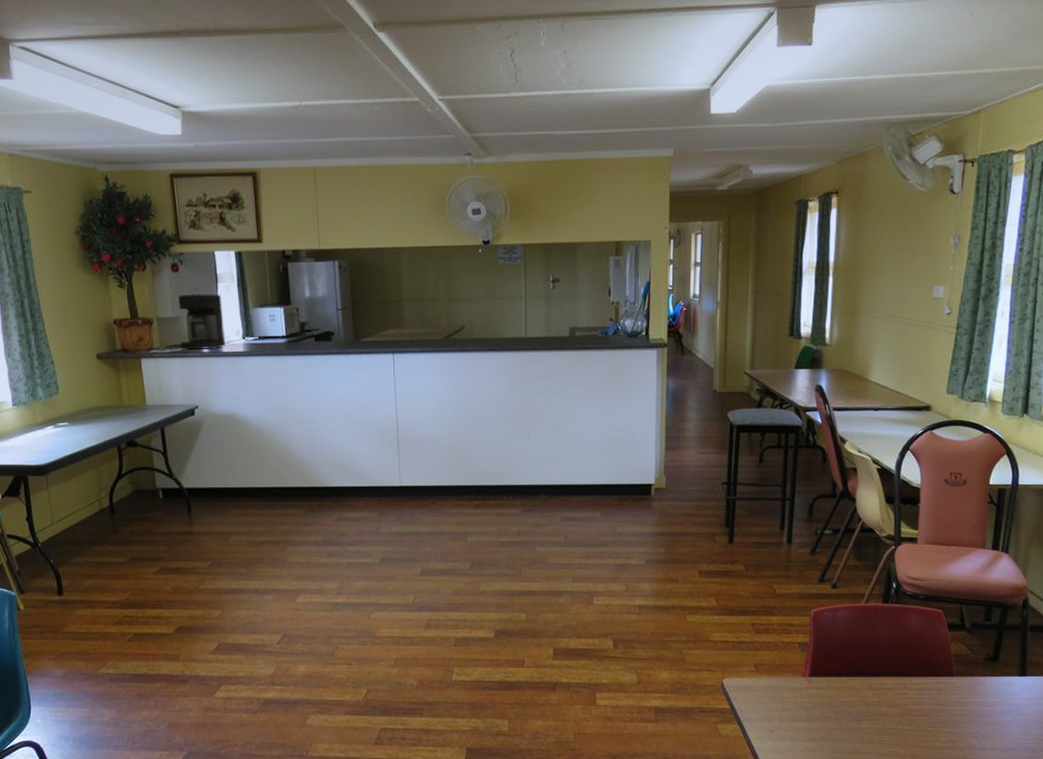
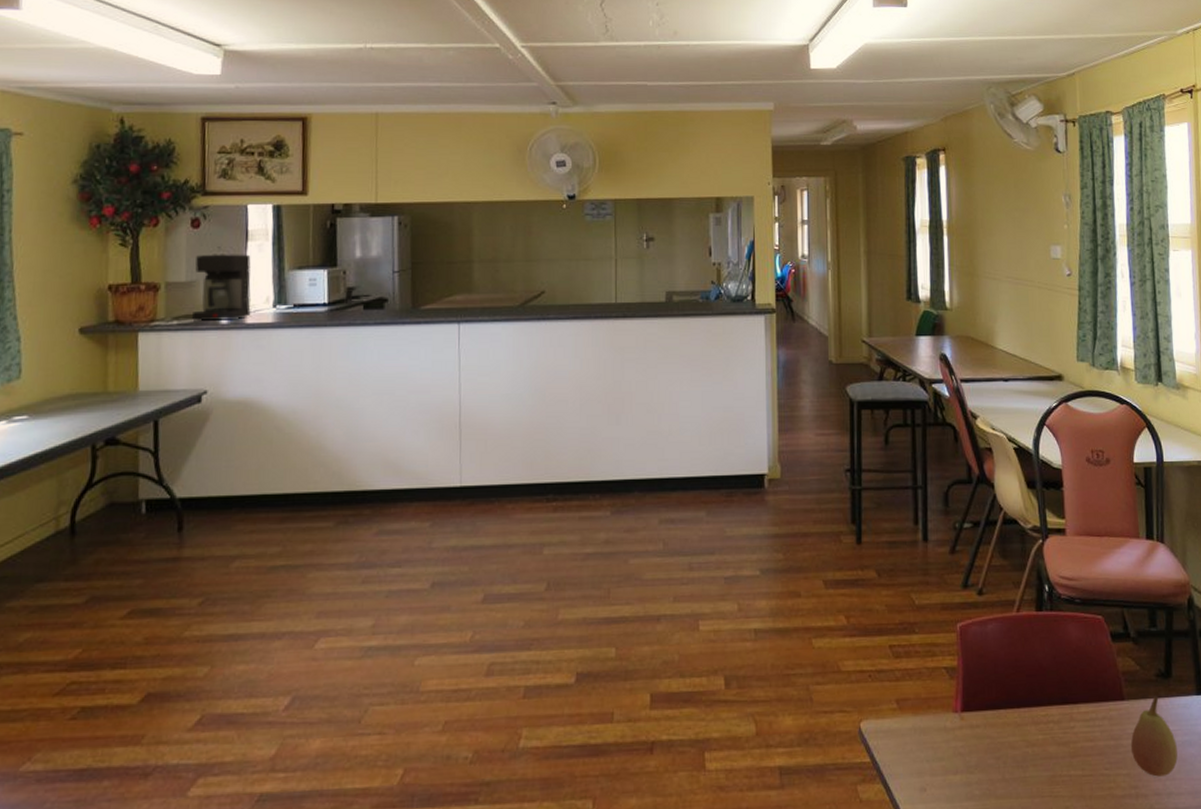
fruit: none [953,674,995,735] -> present [1130,695,1178,777]

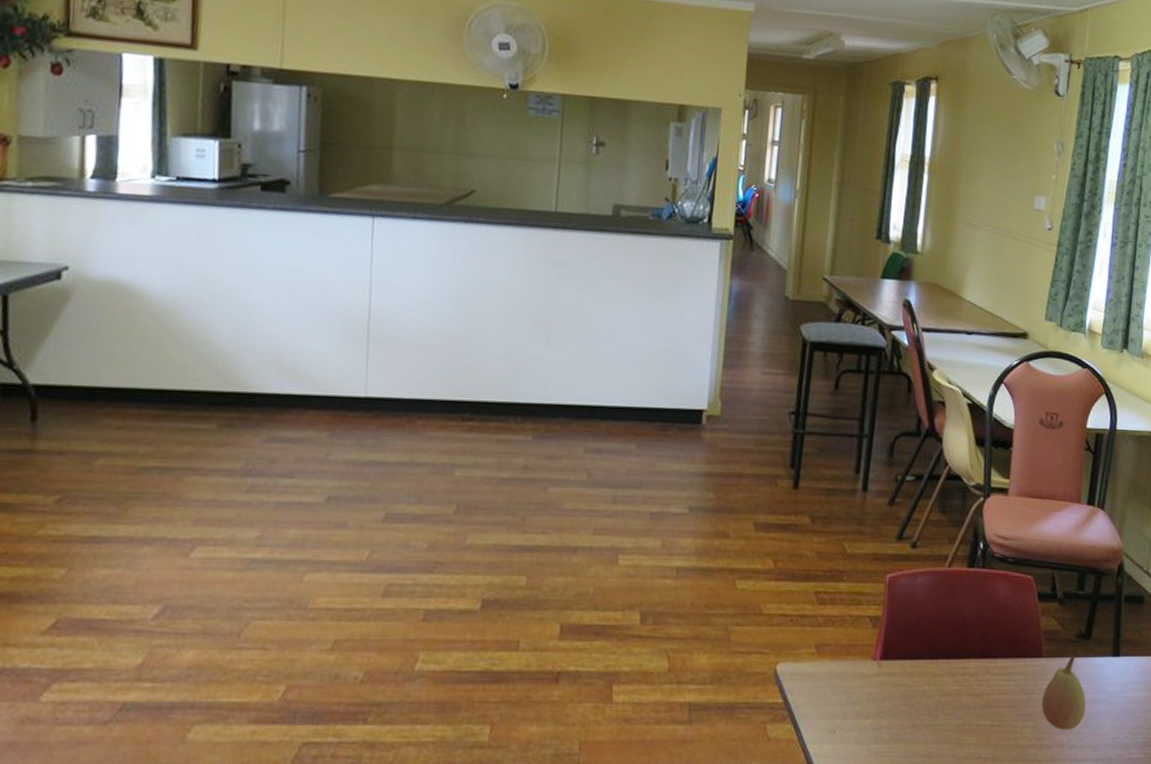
coffee maker: present [192,254,251,320] -> none [51,107,125,188]

